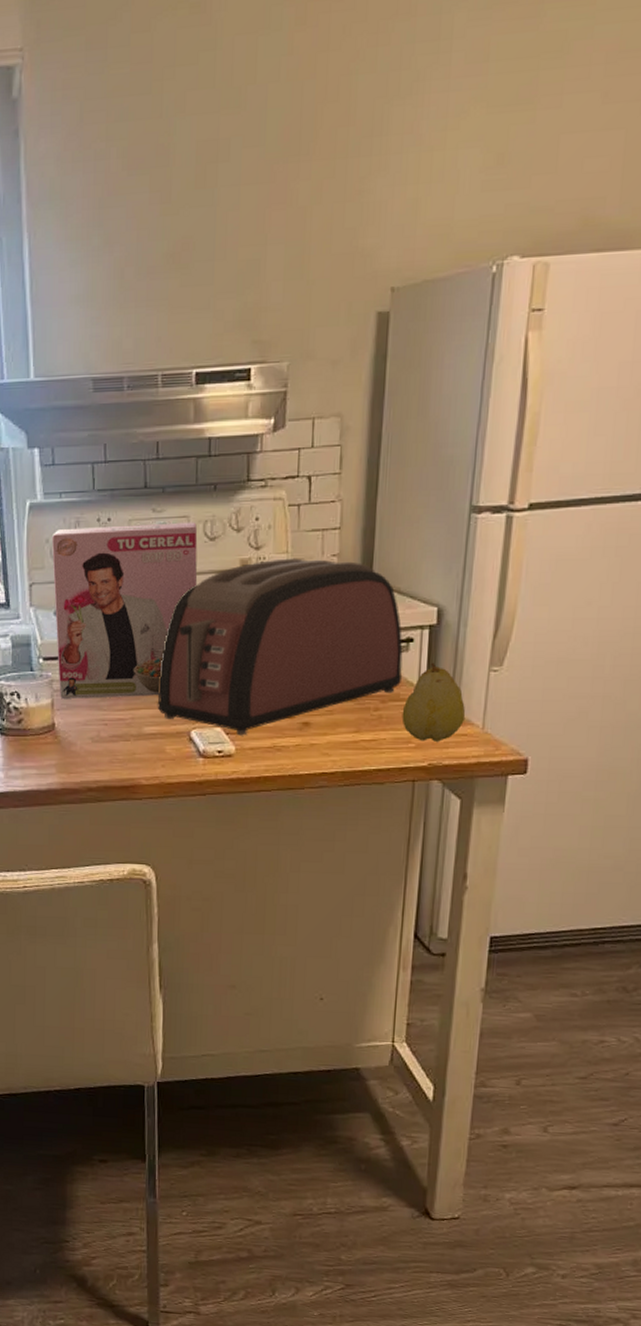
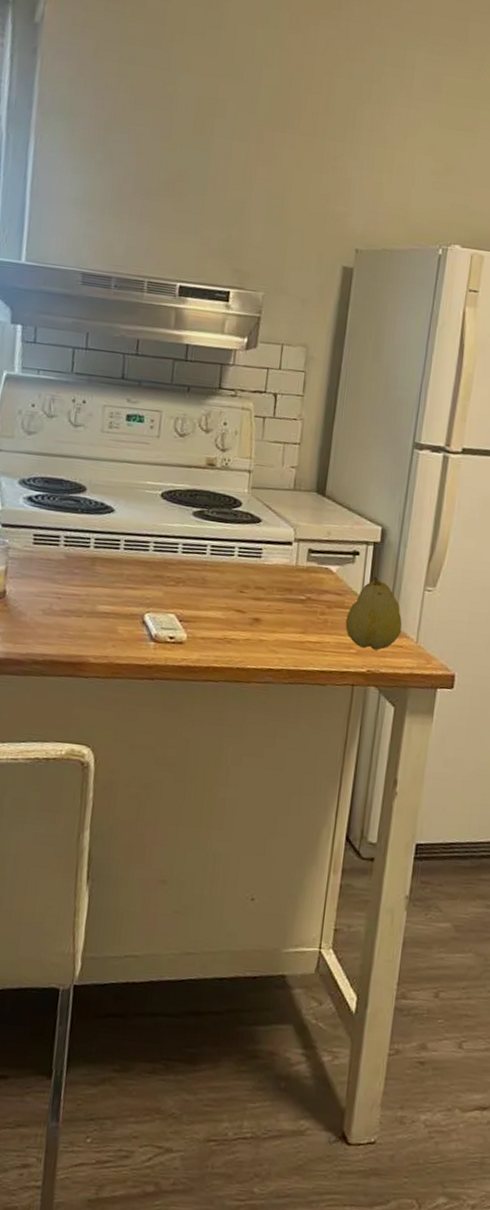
cereal box: present [51,522,198,698] -> none [14,403,169,576]
toaster: present [157,558,403,736] -> none [113,462,350,625]

